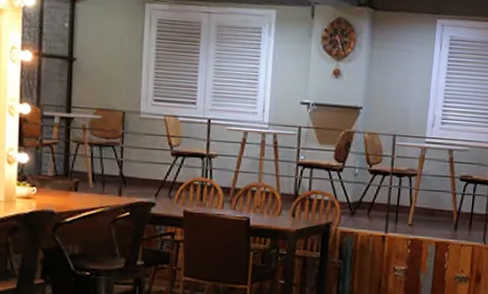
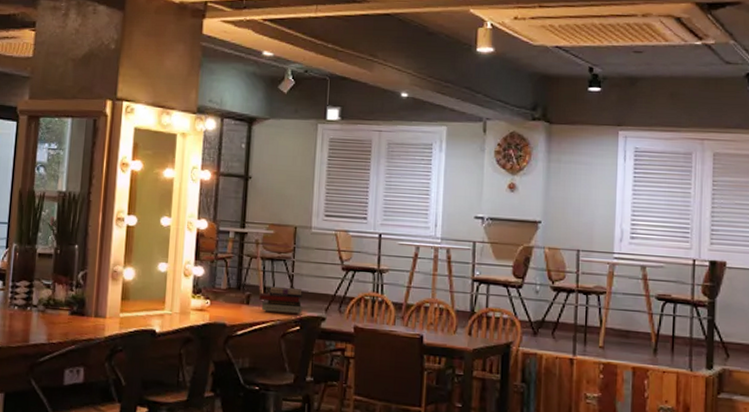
books: none [88,172,132,201] -> present [259,286,303,315]

